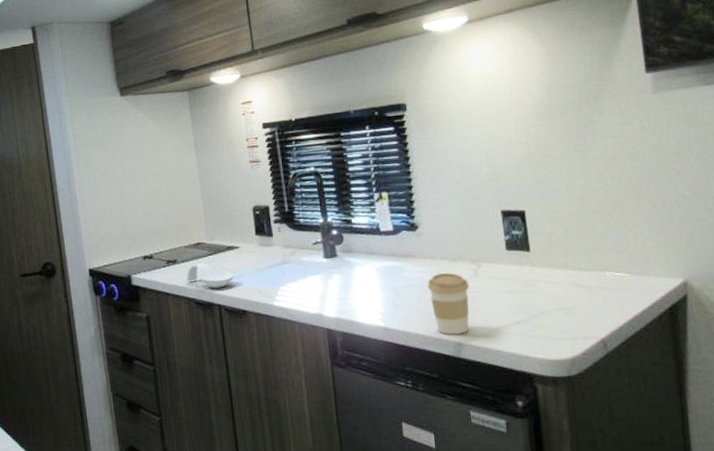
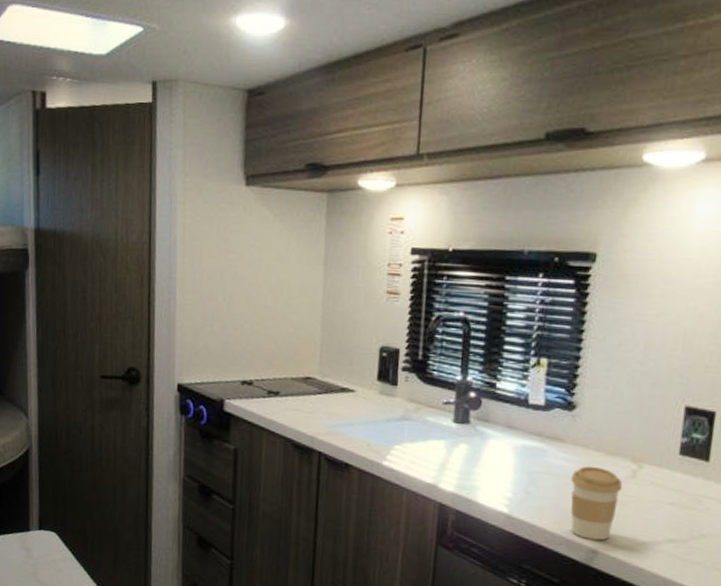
spoon rest: present [186,263,234,289] -> none [287,400,343,434]

